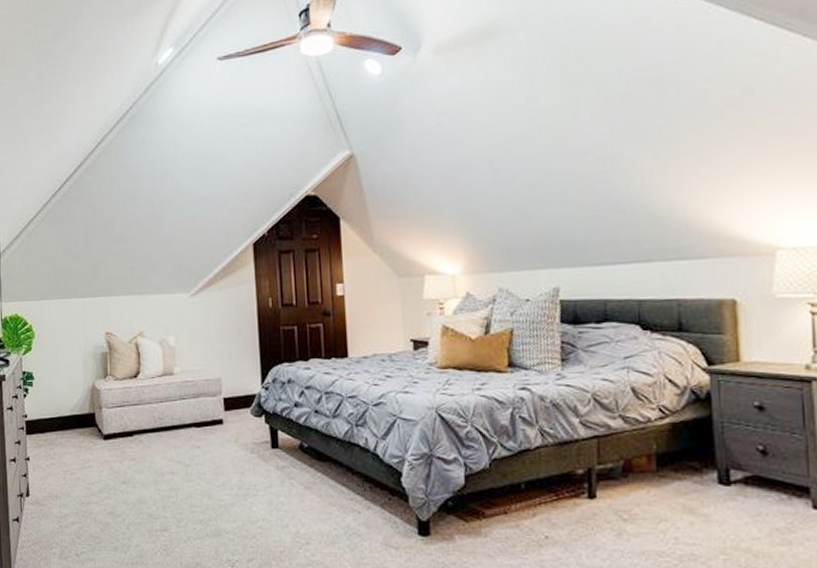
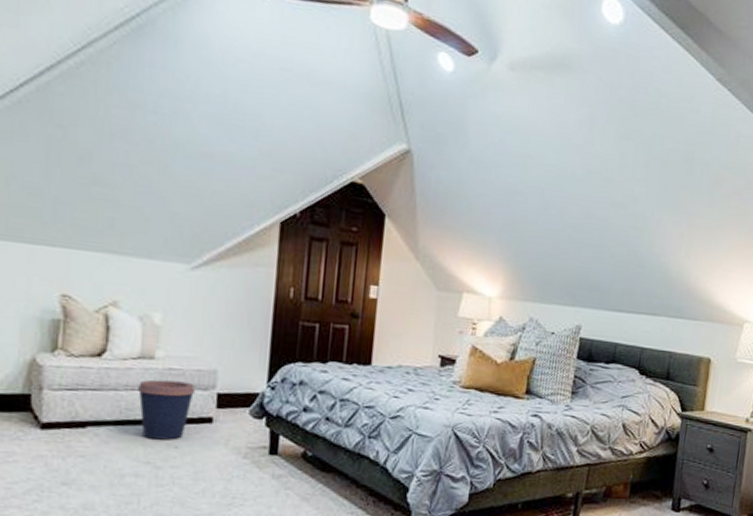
coffee cup: none [164,391,207,442] -> present [136,379,196,440]

